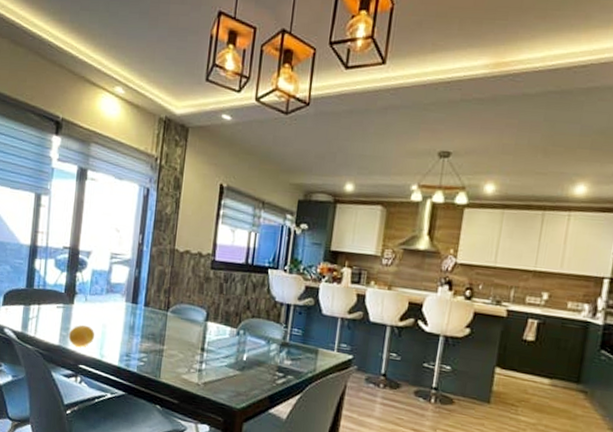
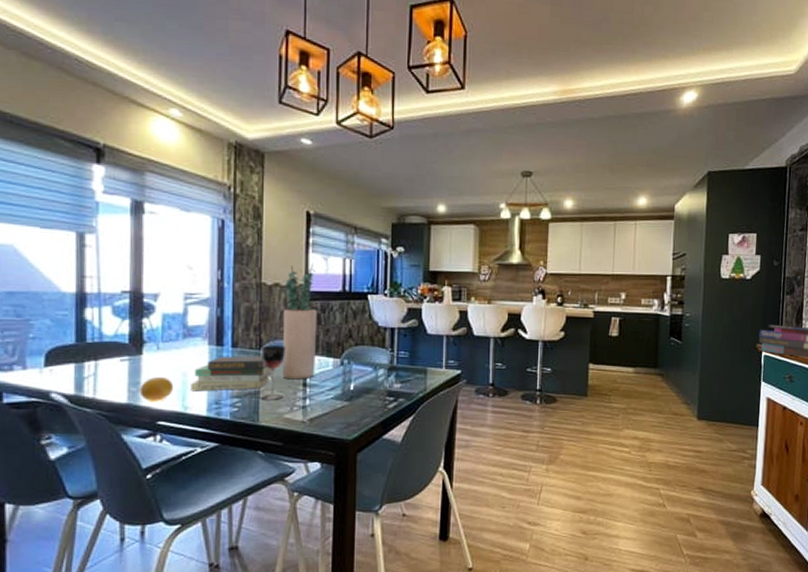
books: none [107,313,176,348] -> present [189,356,272,392]
wineglass: none [163,308,189,360] -> present [260,345,285,400]
vase: none [184,233,223,344] -> present [282,262,317,380]

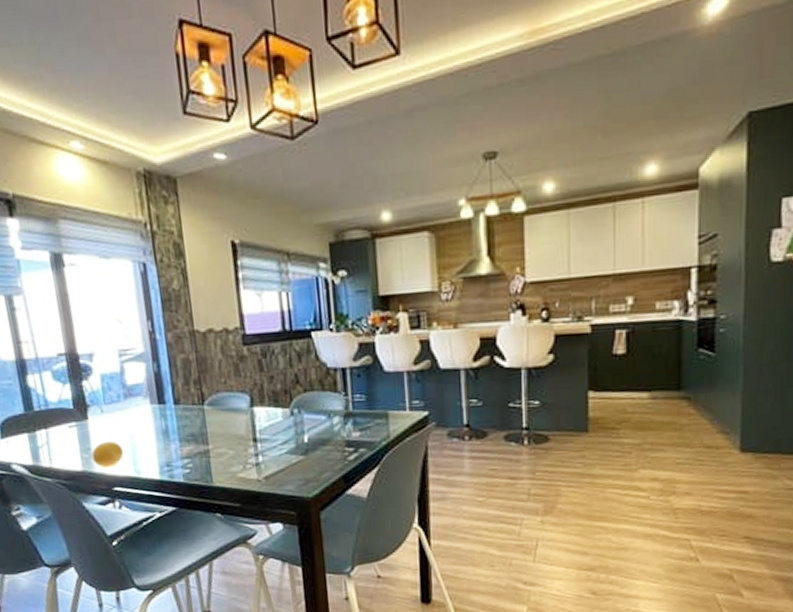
books: present [189,356,272,392] -> none [139,412,220,455]
wineglass: present [260,345,285,400] -> none [203,398,235,459]
vase: present [282,262,317,380] -> none [219,300,264,436]

